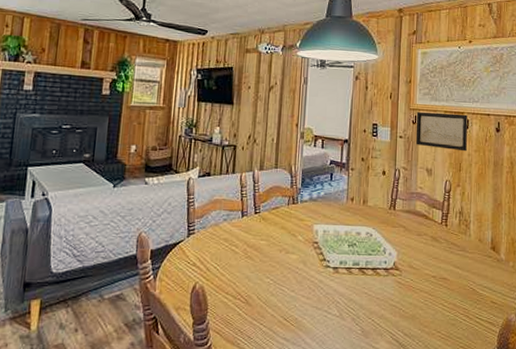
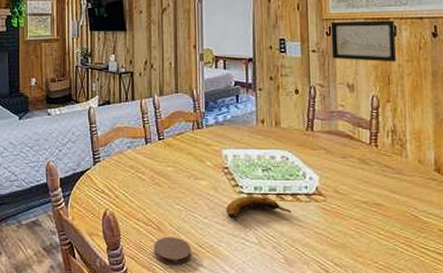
coaster: none [240,310,277,340] -> present [154,237,191,266]
banana: none [312,269,371,292] -> present [226,195,292,219]

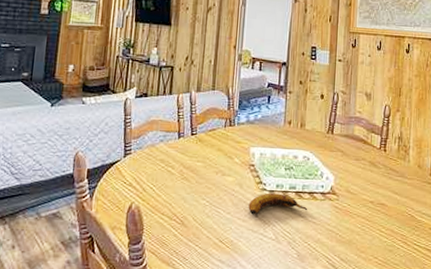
coaster: present [154,237,191,266] -> none [175,231,212,261]
wall art: present [330,20,396,62] -> none [355,35,408,76]

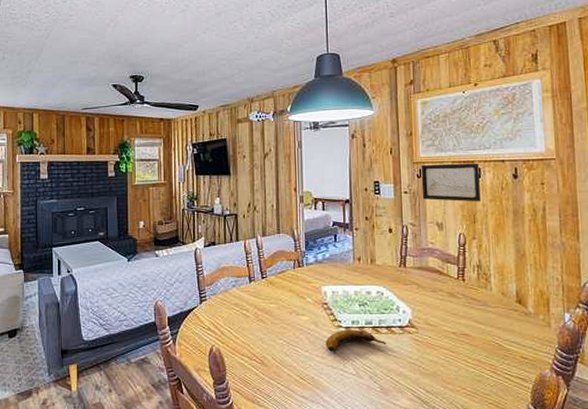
wall art: none [355,35,408,76] -> present [421,163,481,202]

